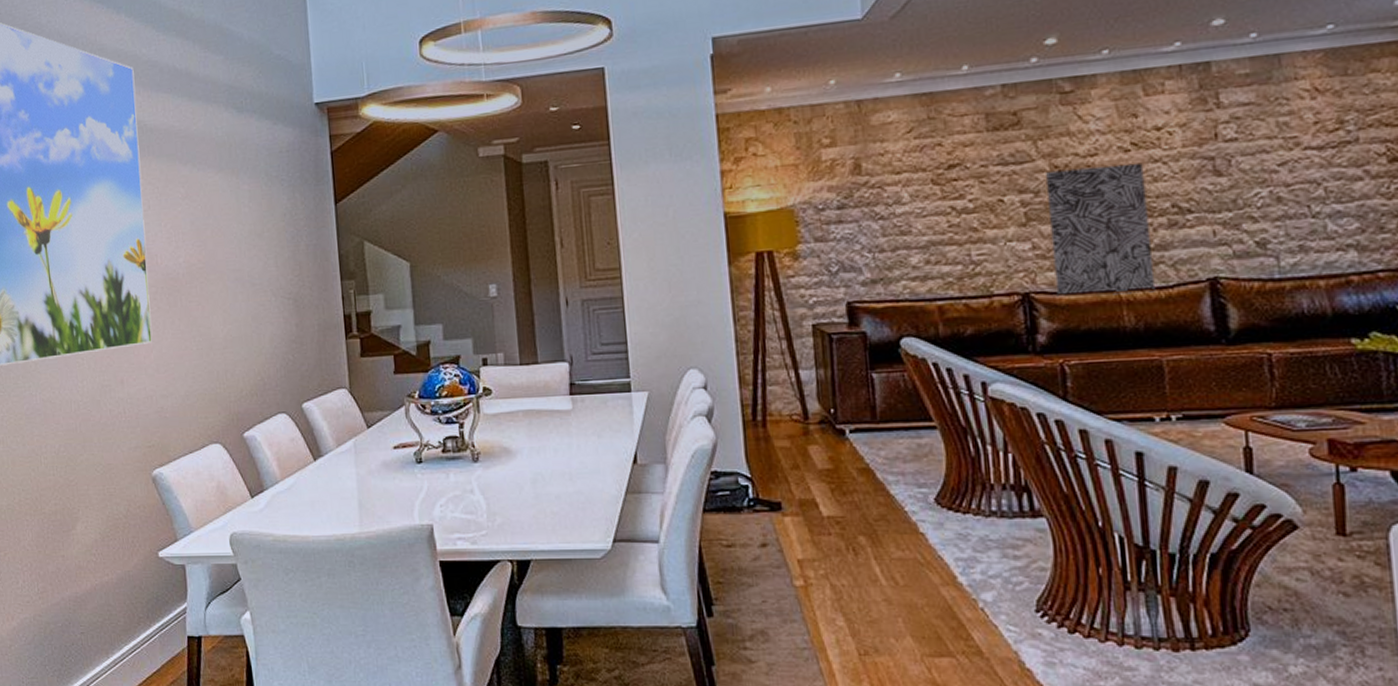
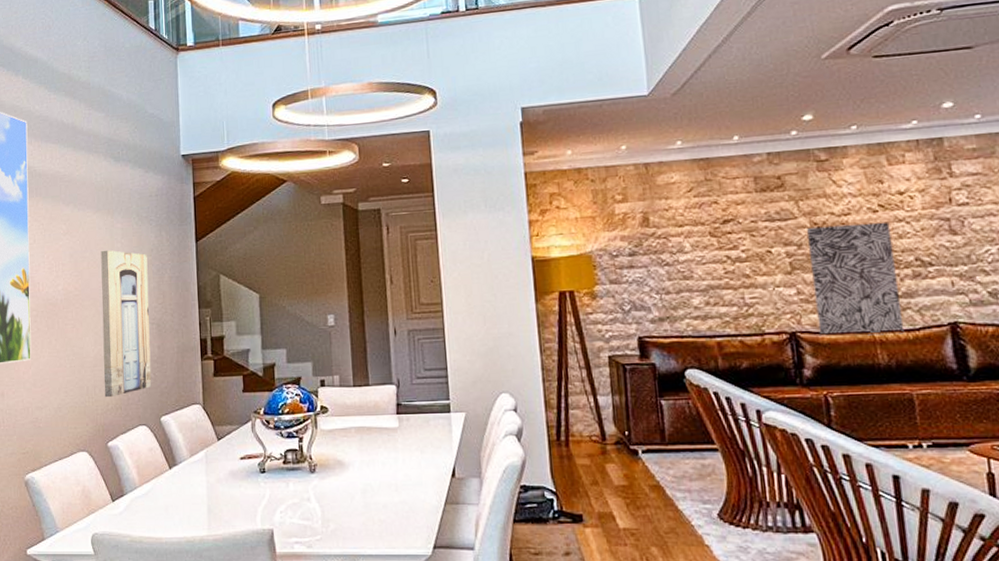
wall art: none [226,215,291,383] -> present [101,250,152,398]

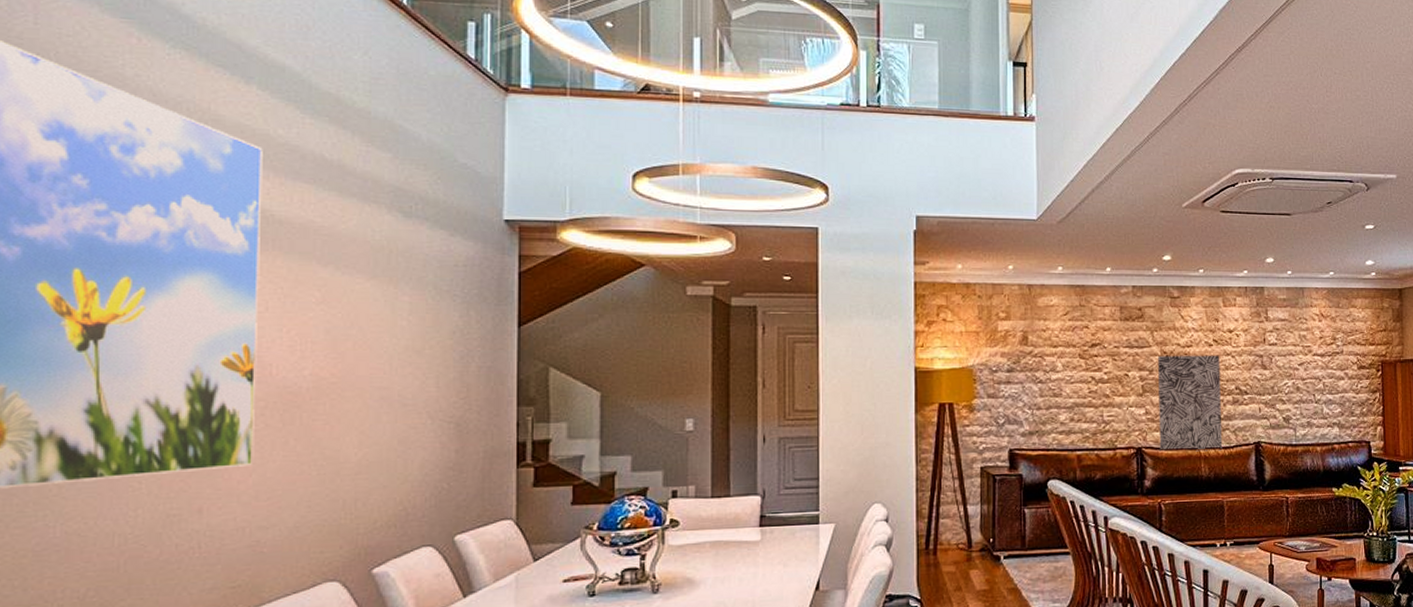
wall art: present [101,250,152,398] -> none [370,328,446,514]

